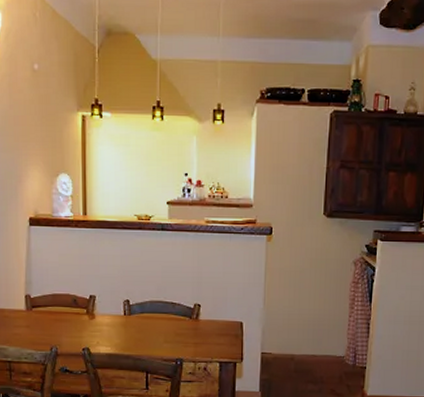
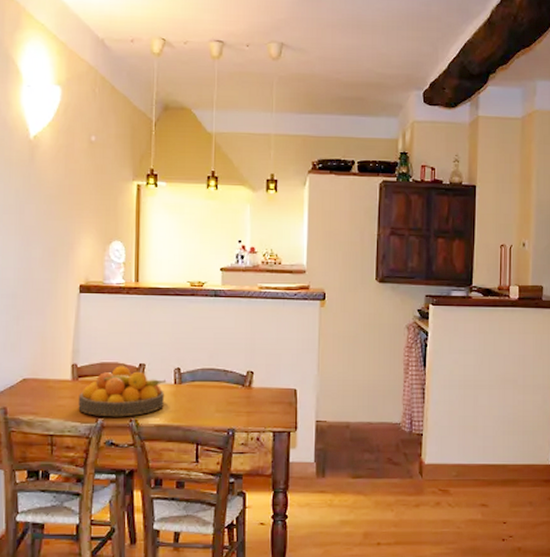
fruit bowl: none [33,297,117,346] -> present [78,366,167,417]

